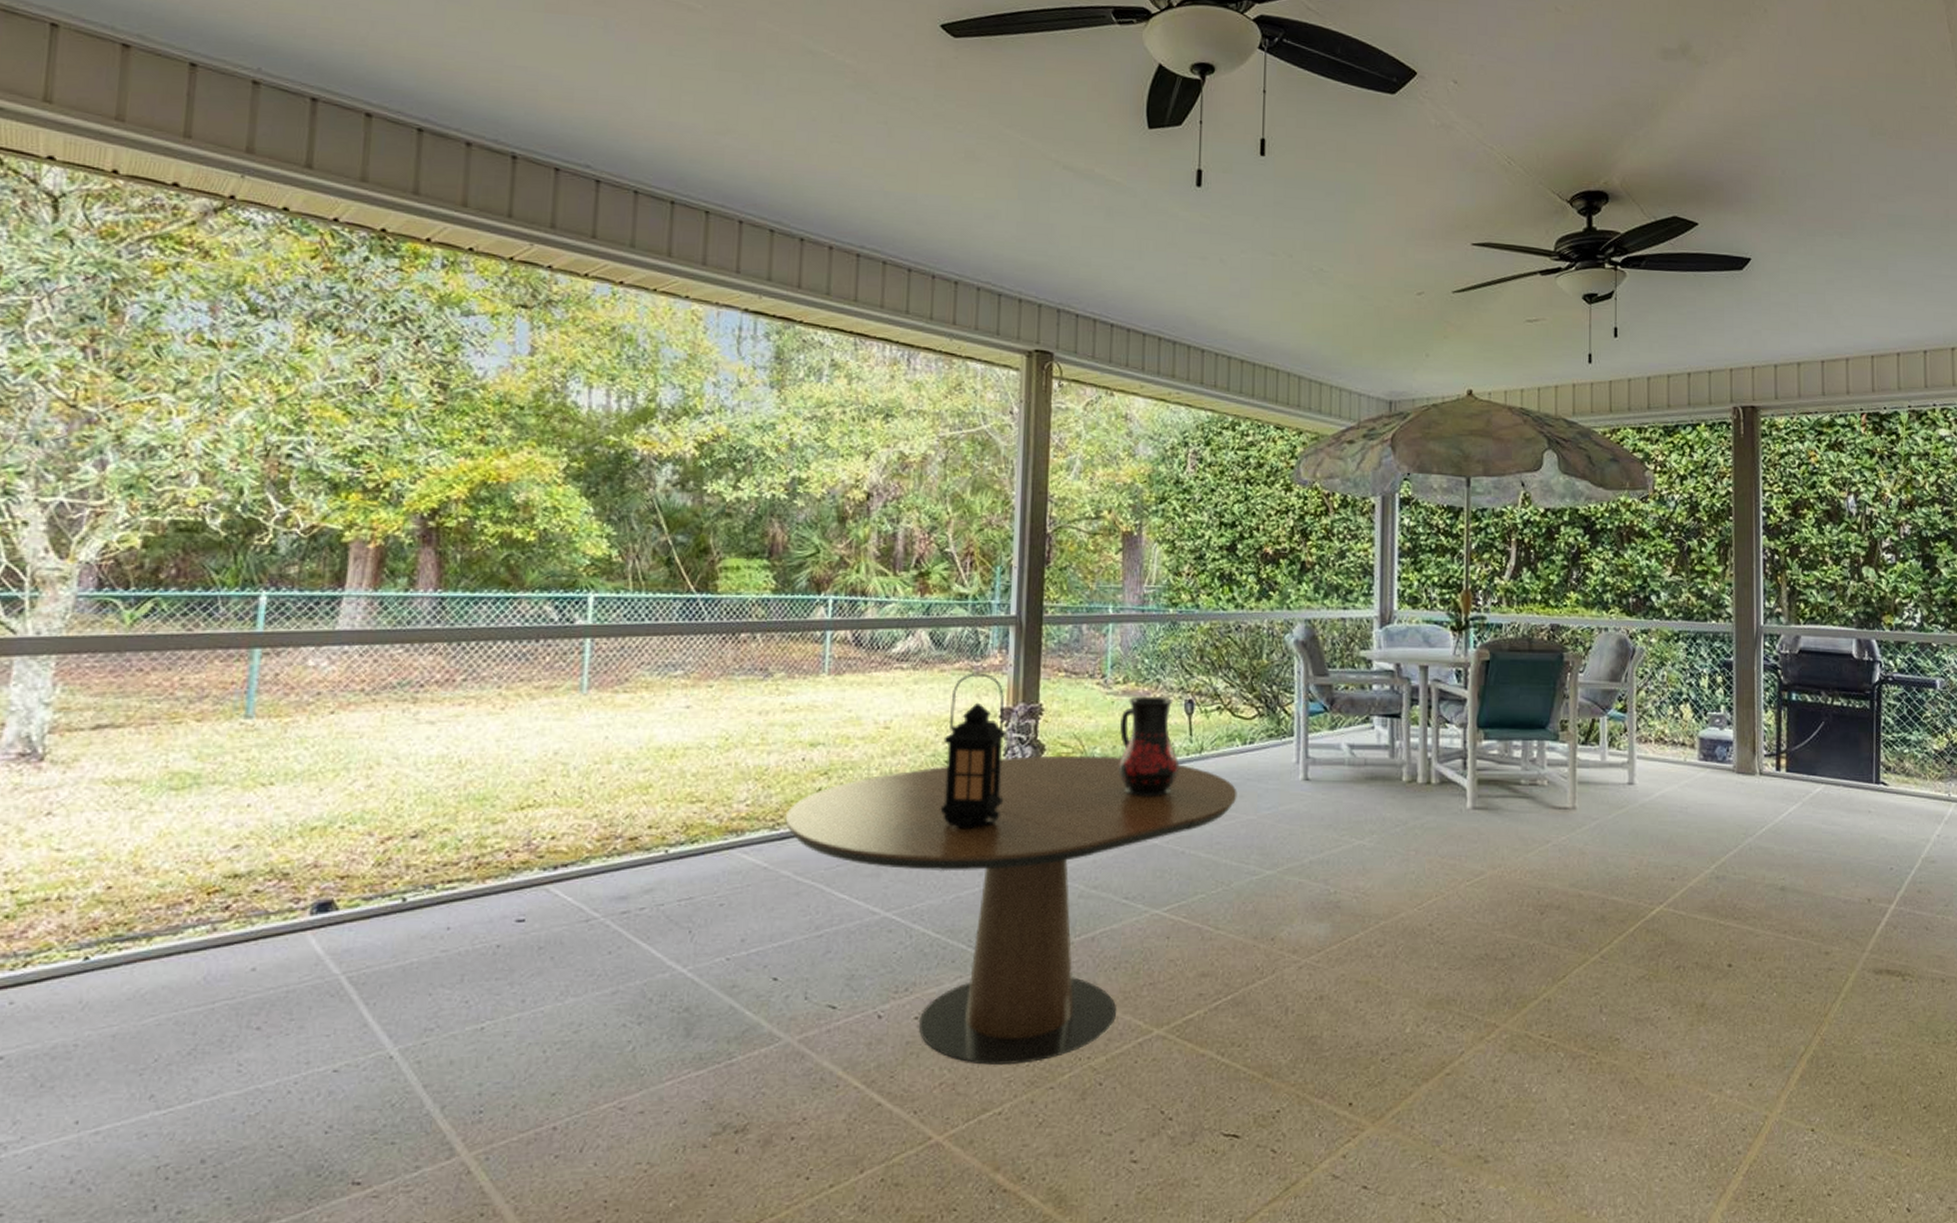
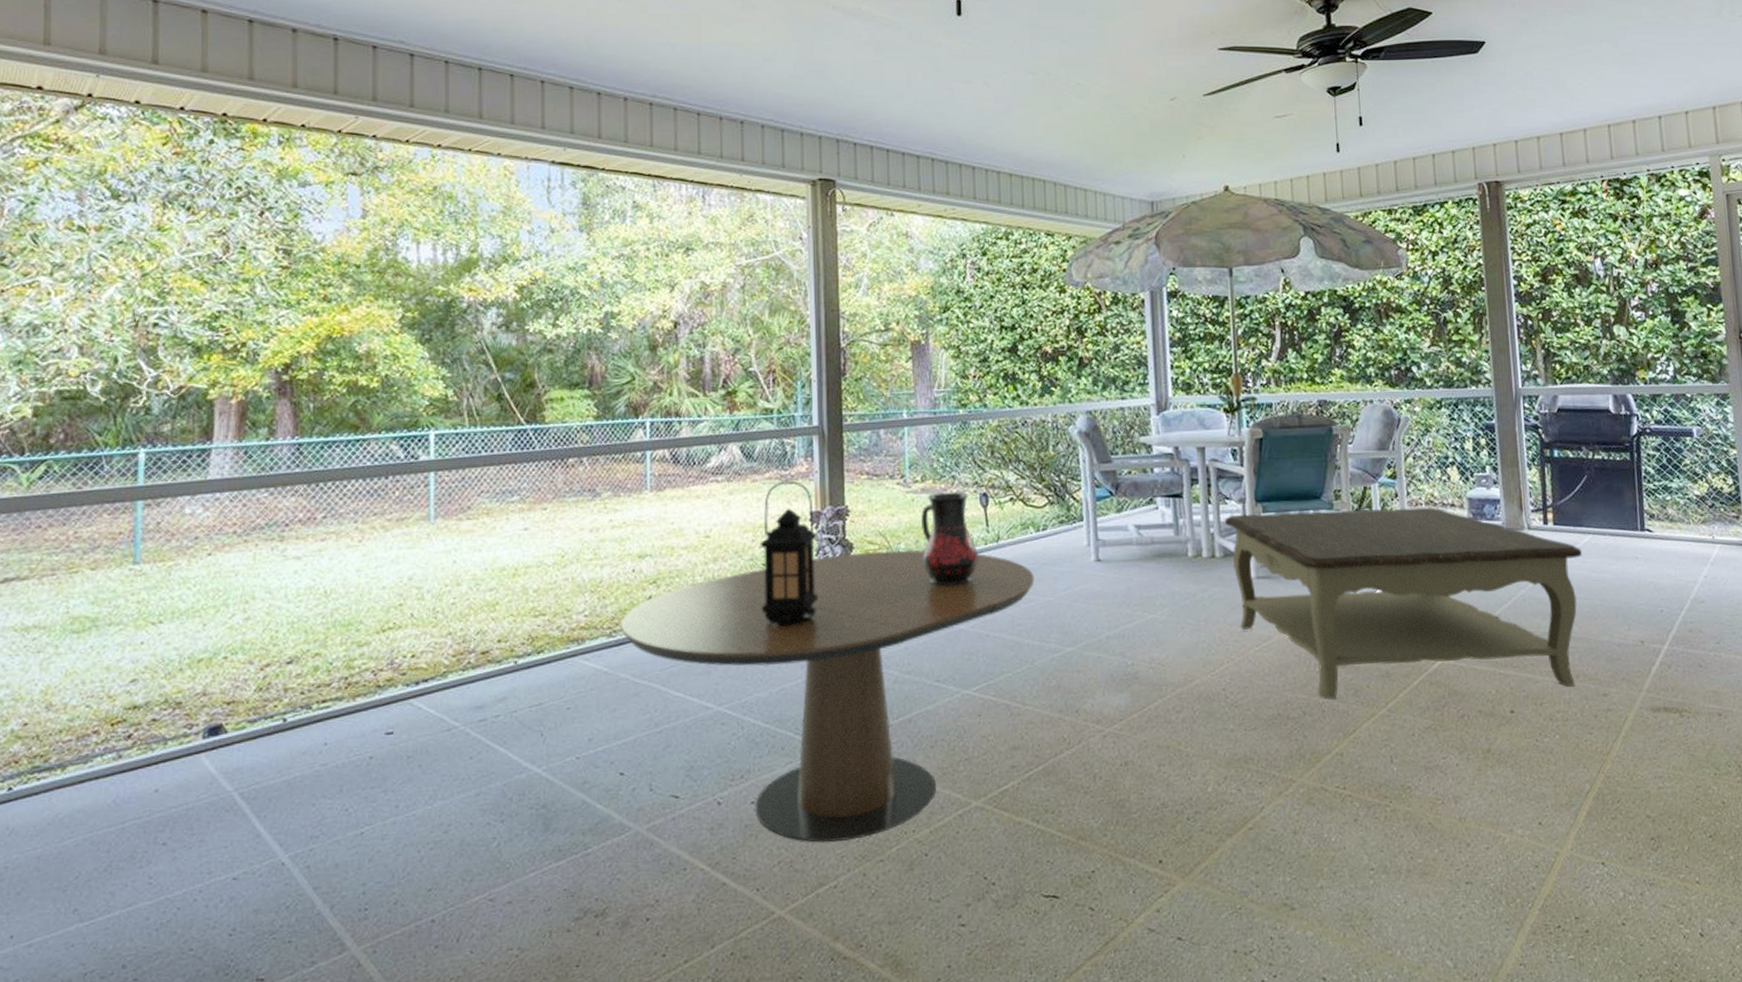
coffee table: none [1443,740,1813,943] -> present [1224,507,1582,701]

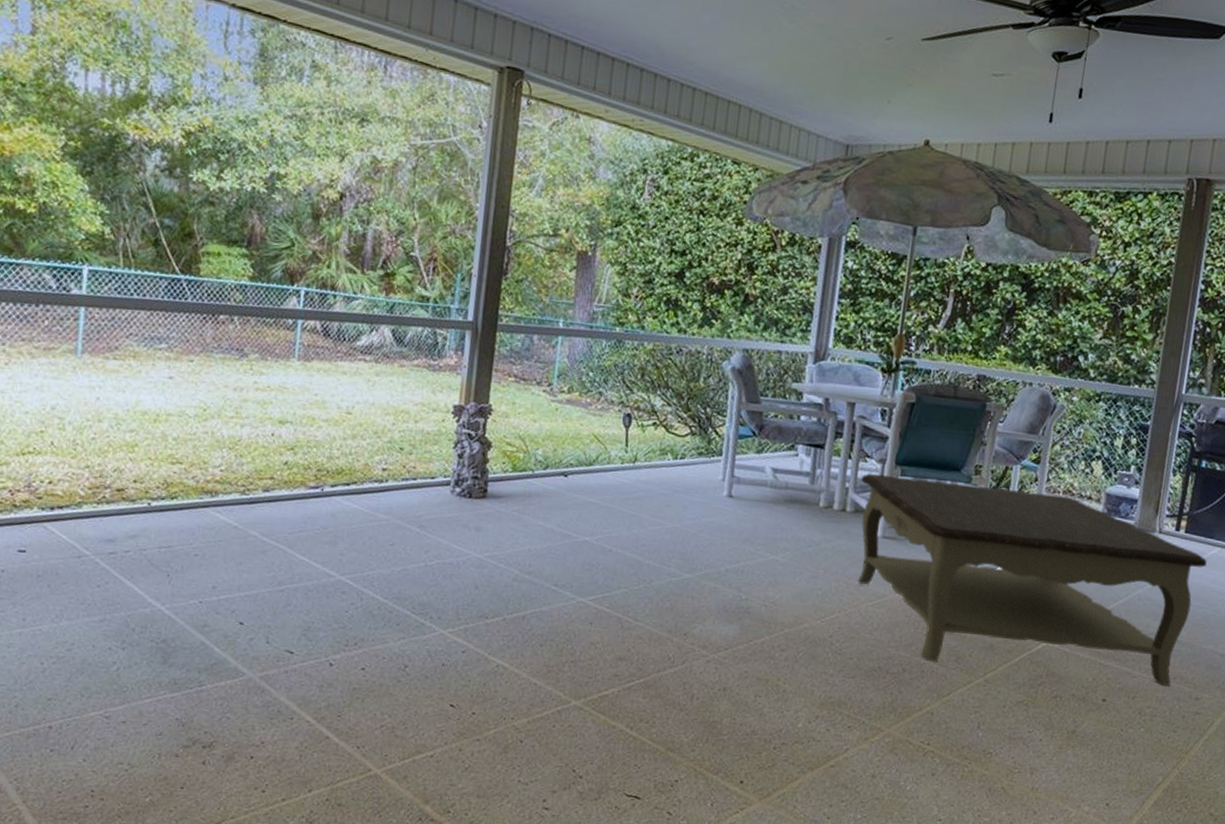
dining table: present [620,550,1035,842] -> none [254,450,665,717]
lantern: present [760,480,819,626] -> none [393,370,458,511]
pitcher: present [921,492,979,586] -> none [557,406,614,499]

